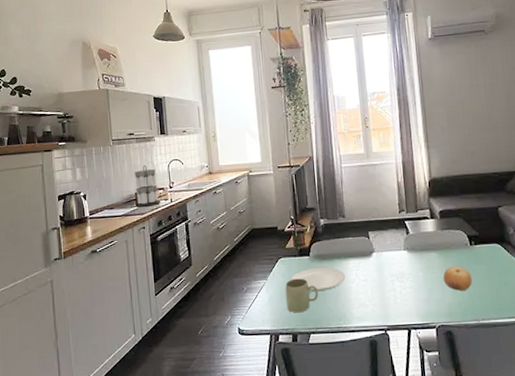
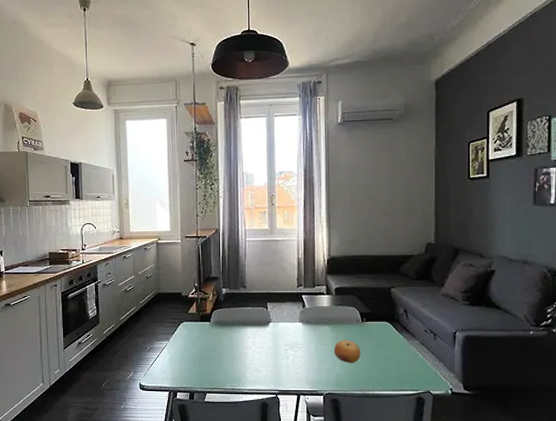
spice rack: present [134,165,159,207] -> none [49,227,71,266]
mug: present [285,278,319,313] -> none [185,342,217,373]
plate: present [290,267,346,292] -> none [190,333,243,355]

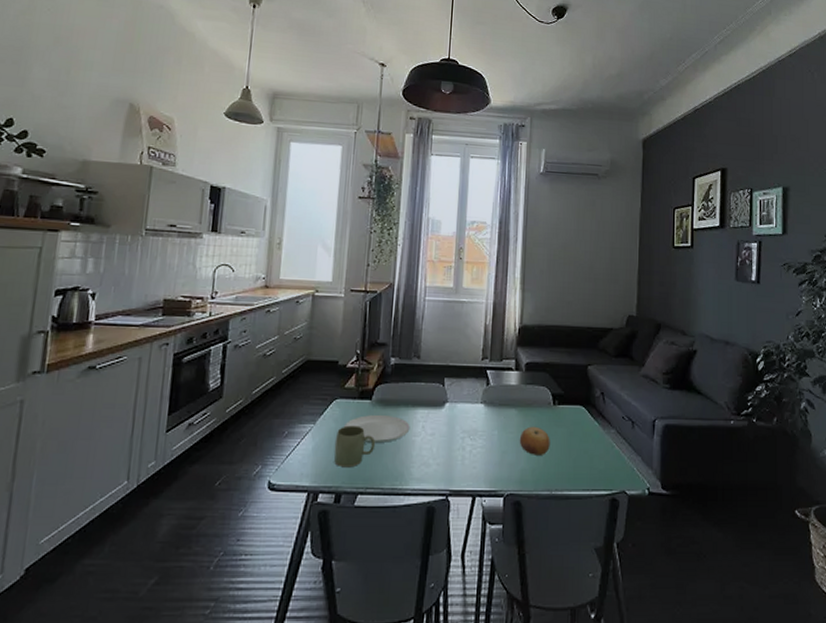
mug: none [185,342,217,373] -> present [333,425,376,468]
plate: none [190,333,243,355] -> present [343,414,410,444]

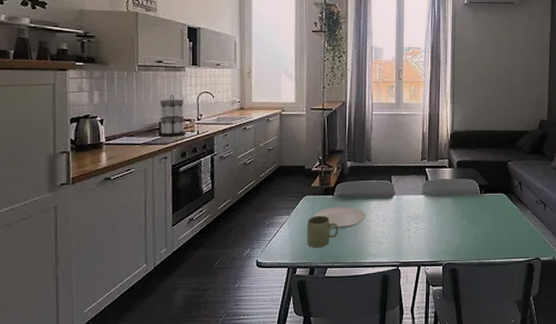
spice rack: none [162,266,197,318] -> present [159,95,185,137]
fruit: present [519,426,550,455] -> none [453,211,479,233]

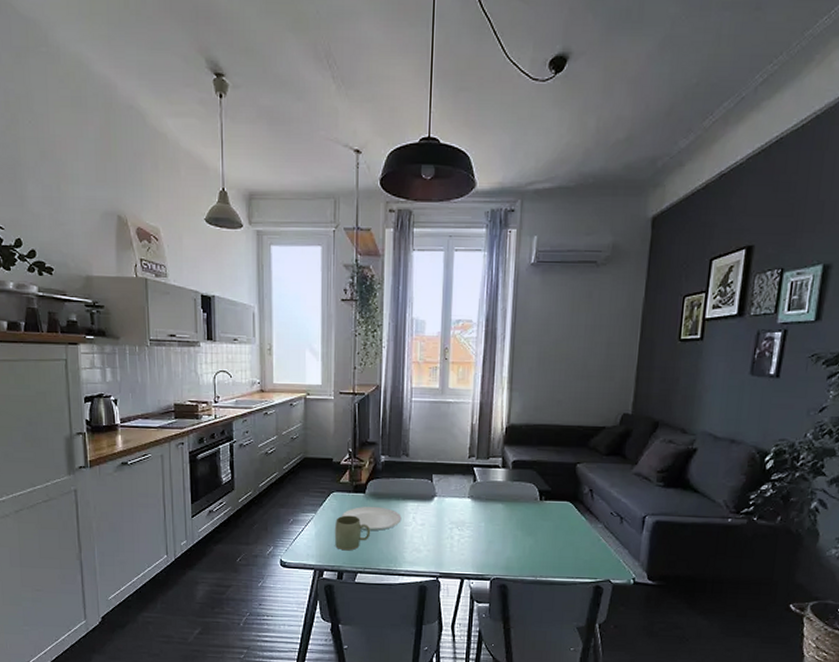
spice rack: present [159,95,185,137] -> none [174,373,201,421]

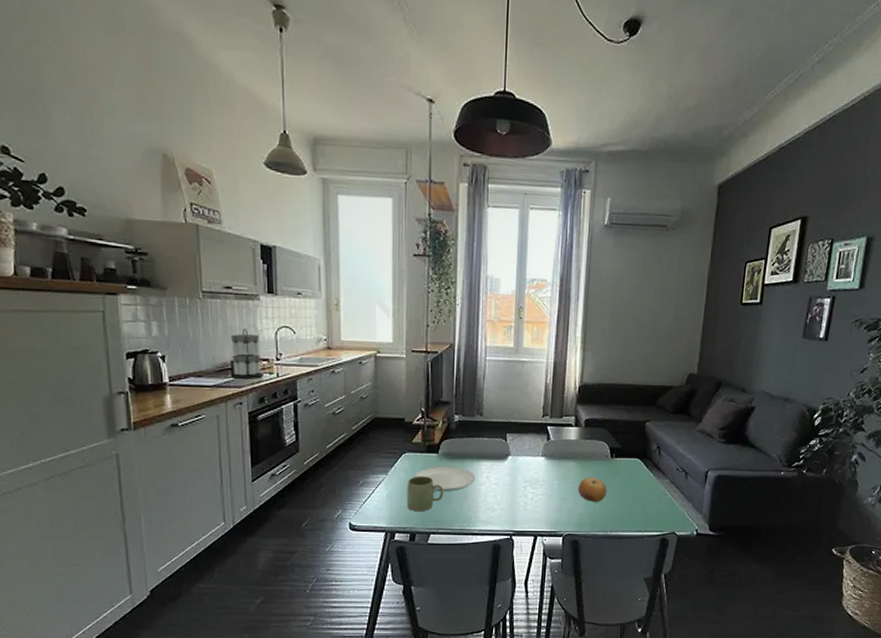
spice rack: none [174,373,201,421] -> present [231,329,262,379]
fruit: none [505,519,536,546] -> present [577,477,607,502]

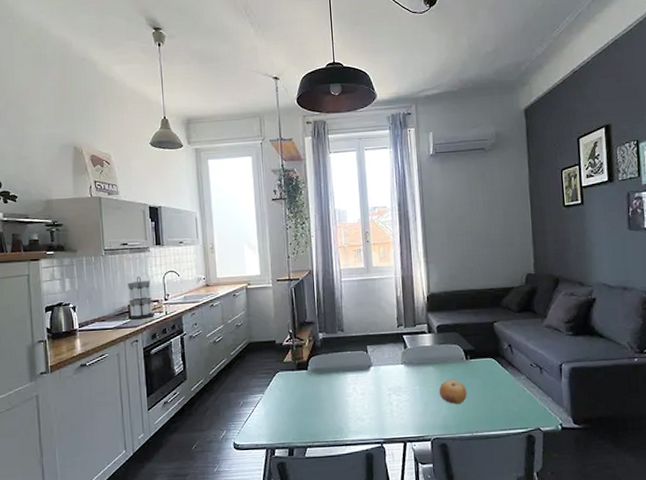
mug: present [406,476,444,512] -> none [282,392,316,427]
plate: present [413,466,476,492] -> none [287,381,343,406]

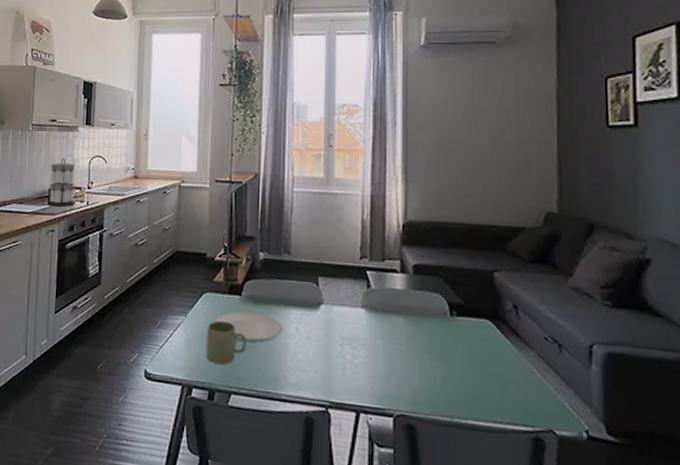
mug: none [282,392,316,427] -> present [205,320,248,365]
plate: none [287,381,343,406] -> present [214,311,283,343]
fruit: present [438,379,467,404] -> none [409,338,449,374]

